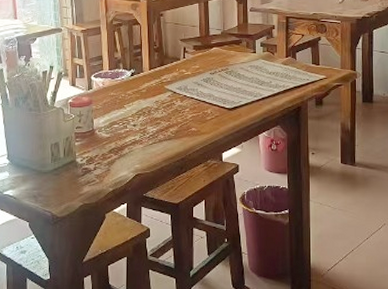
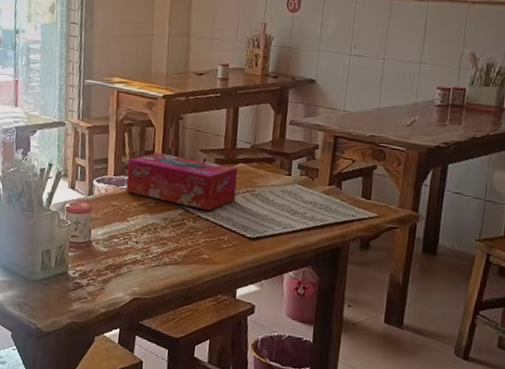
tissue box: none [120,46,213,90] -> present [126,152,238,210]

